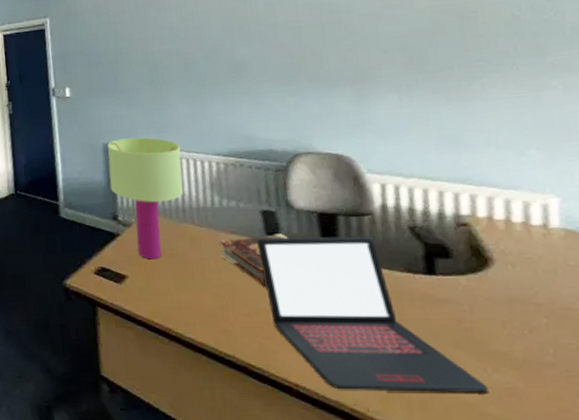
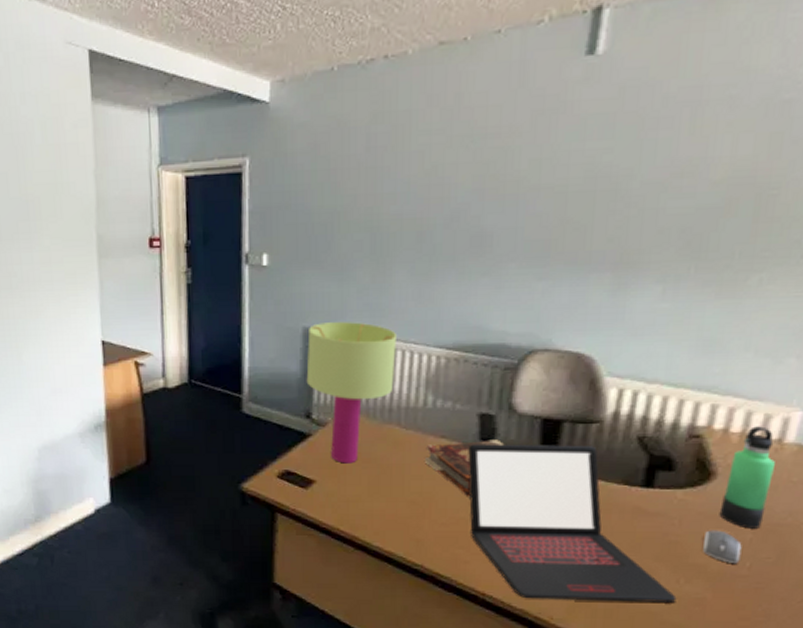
computer mouse: none [498,316,542,351] -> present [703,530,742,564]
thermos bottle: none [503,213,553,314] -> present [719,426,775,529]

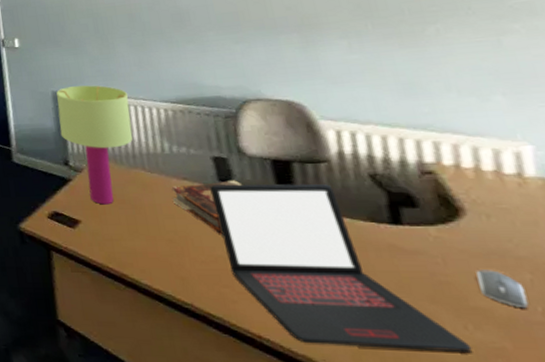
thermos bottle: present [719,426,775,529] -> none [474,161,538,269]

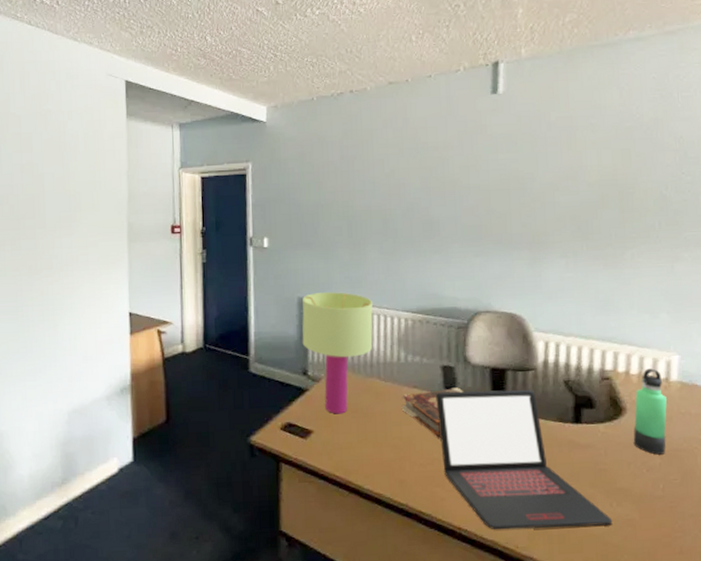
thermos bottle: none [474,161,538,269] -> present [633,368,667,455]
computer mouse: present [476,270,529,309] -> none [625,457,655,487]

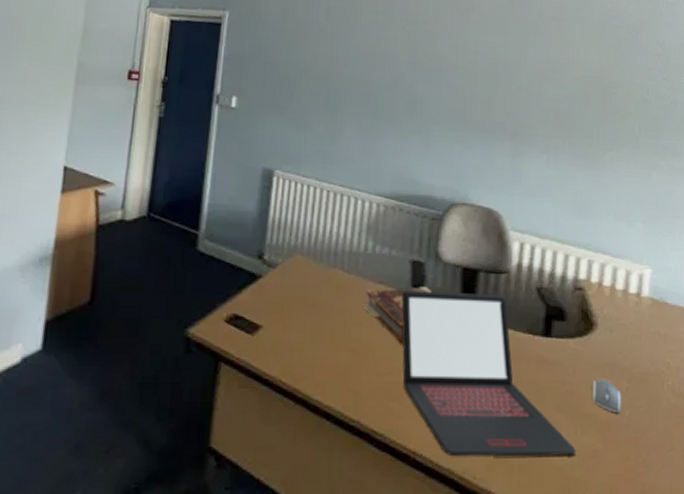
table lamp: present [302,292,373,414] -> none [261,165,344,308]
computer mouse: none [625,457,655,487] -> present [593,379,621,414]
thermos bottle: present [633,368,667,455] -> none [602,281,637,378]

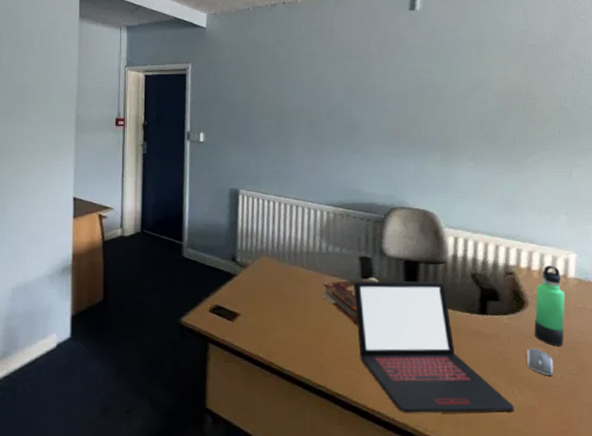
thermos bottle: none [602,281,637,378] -> present [534,265,565,346]

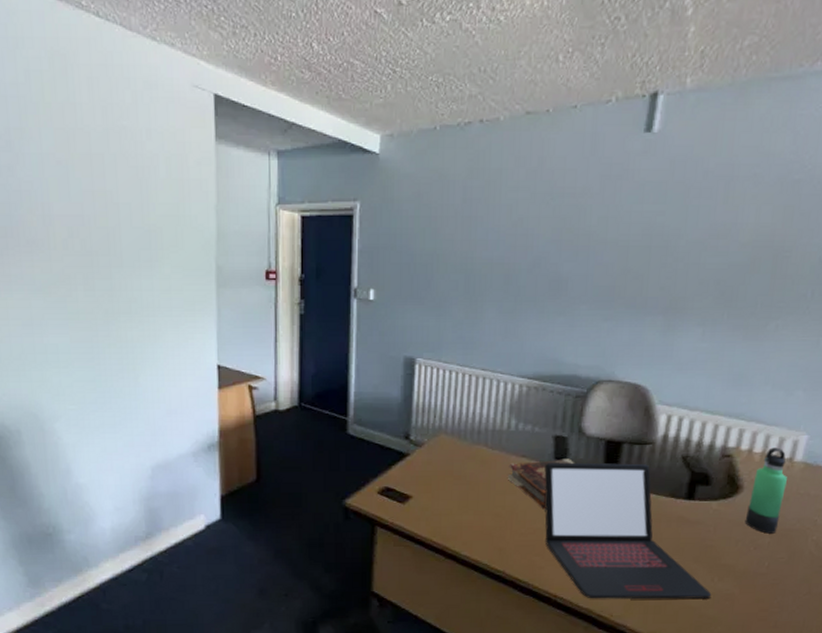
computer mouse: present [527,348,554,376] -> none [732,535,762,564]

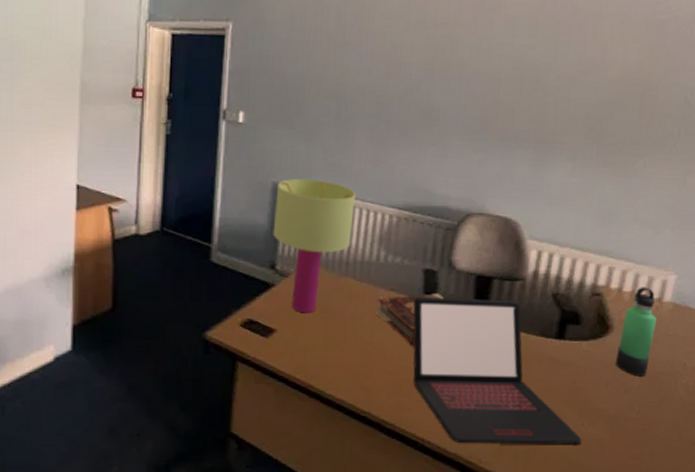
table lamp: none [406,353,485,481] -> present [272,179,355,314]

